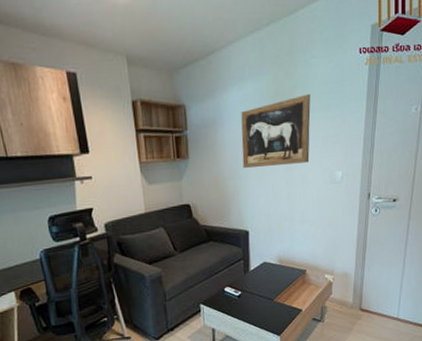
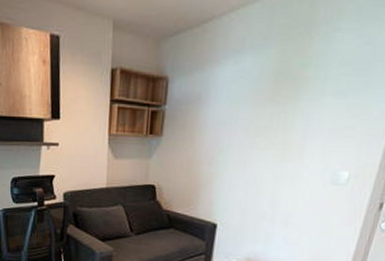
wall art: present [241,93,311,168] -> none [223,74,324,156]

